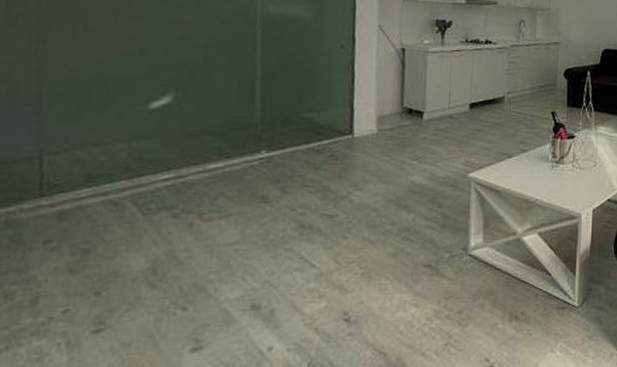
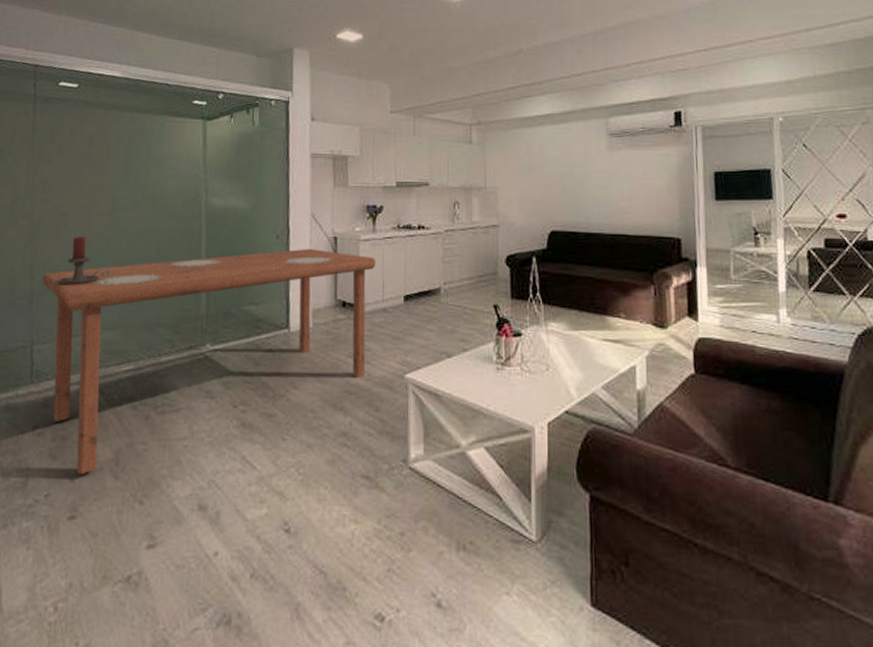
table: none [54,59,444,287] -> present [42,249,377,475]
candle holder: none [73,39,144,92] -> present [56,236,110,286]

